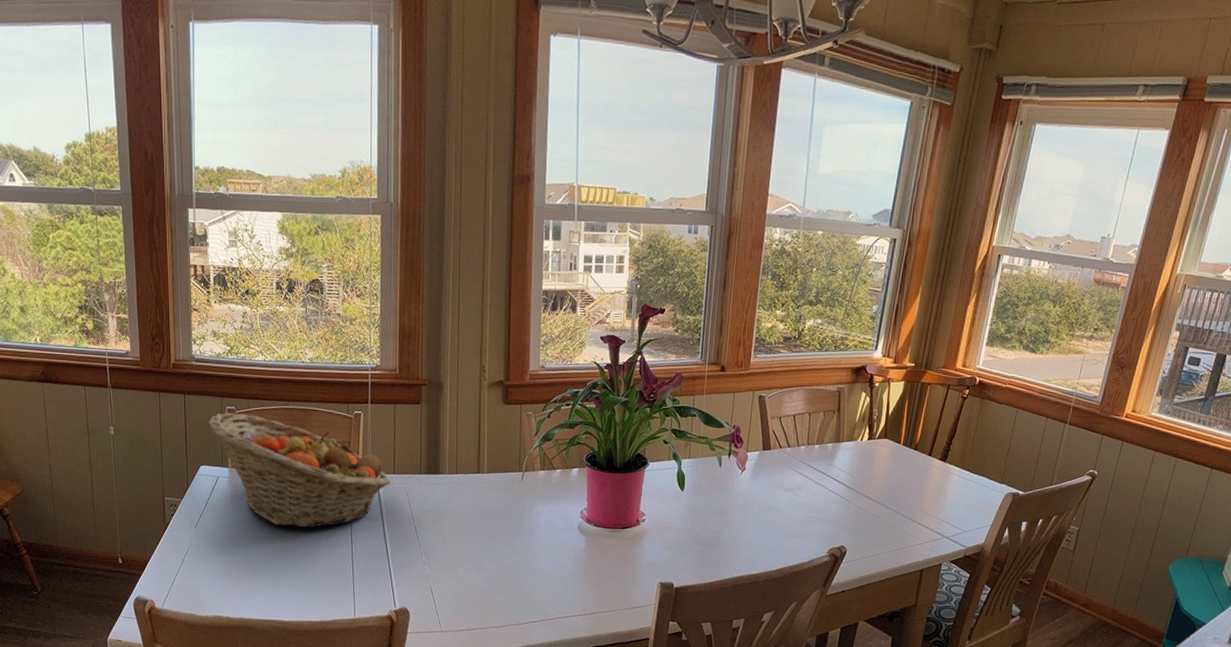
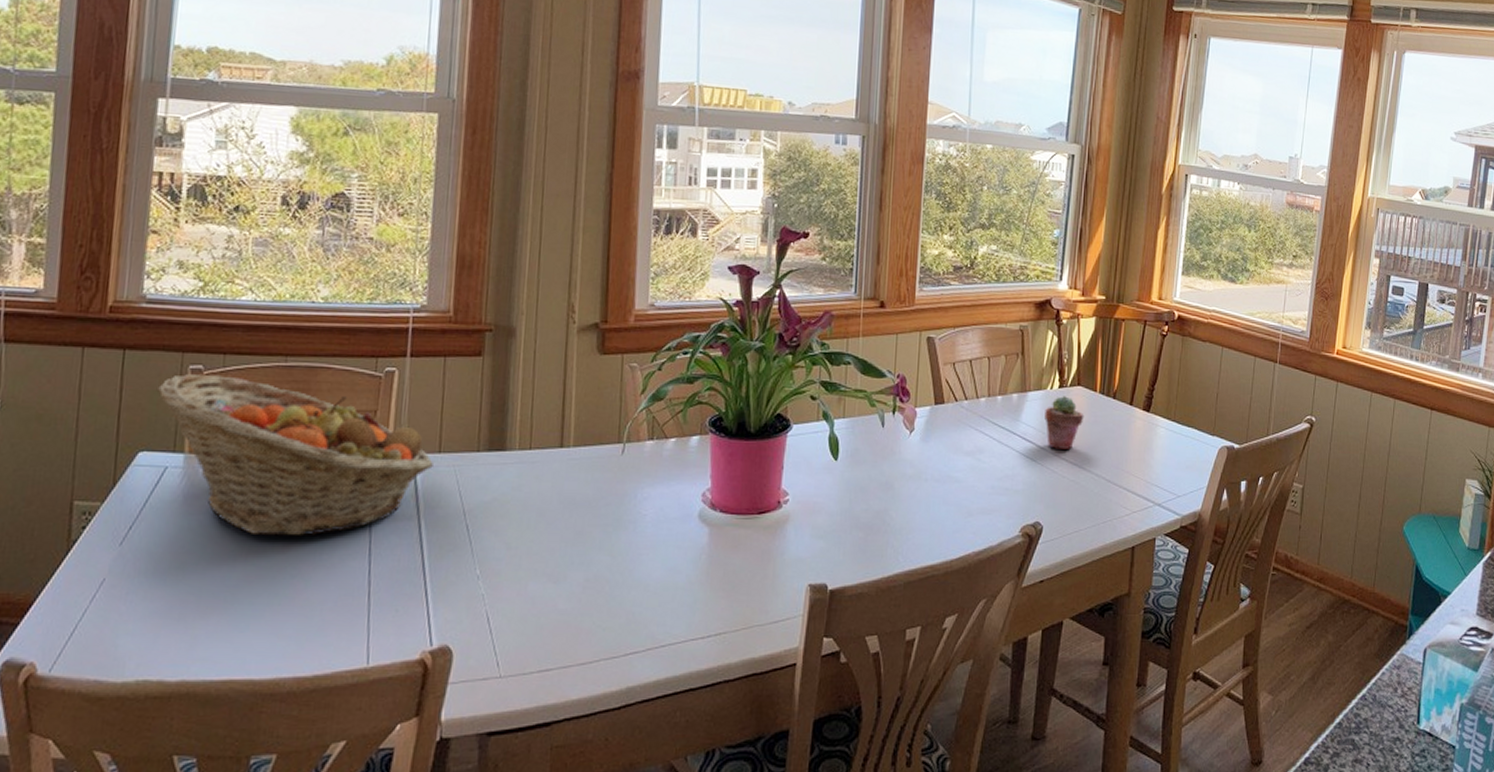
potted succulent: none [854,446,888,490] -> present [1045,396,1084,449]

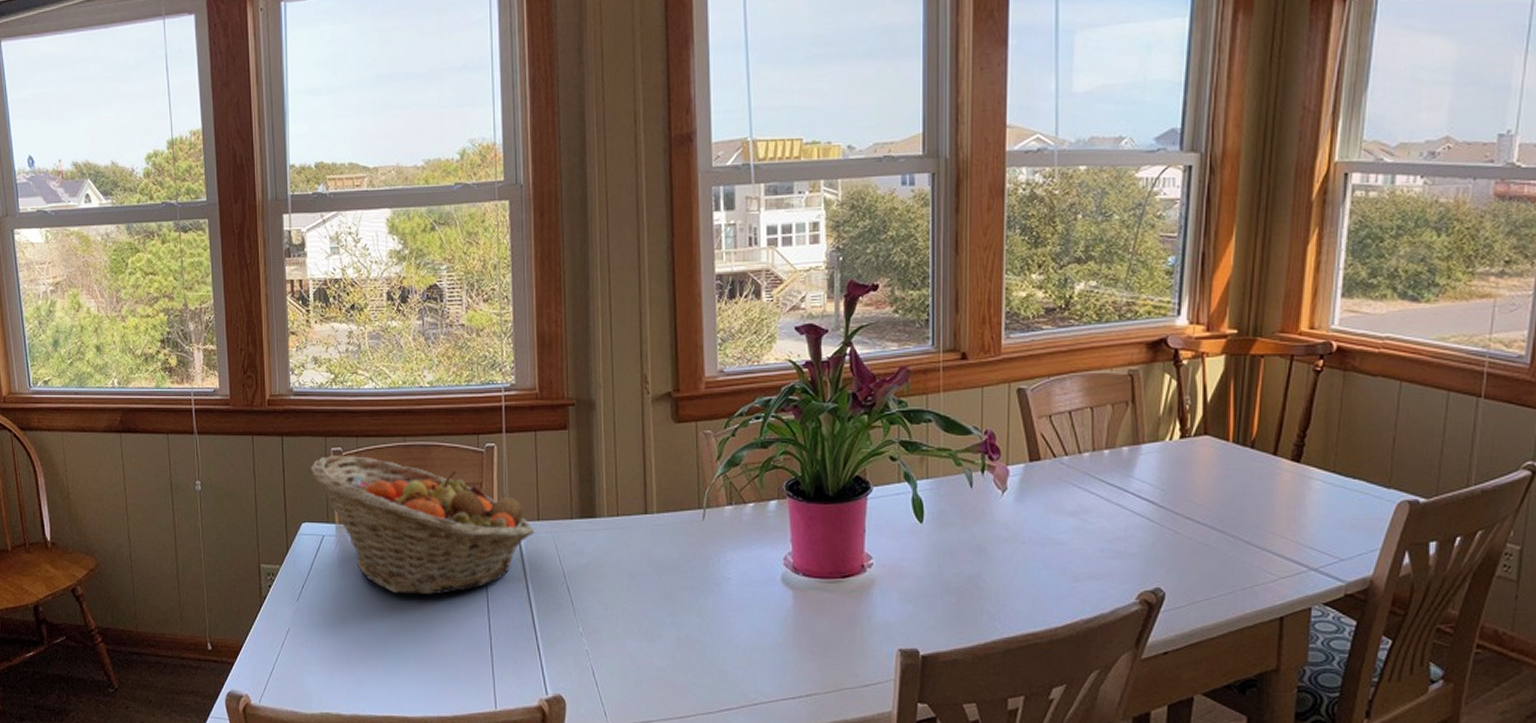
potted succulent: present [1045,396,1084,449] -> none [1163,447,1214,507]

